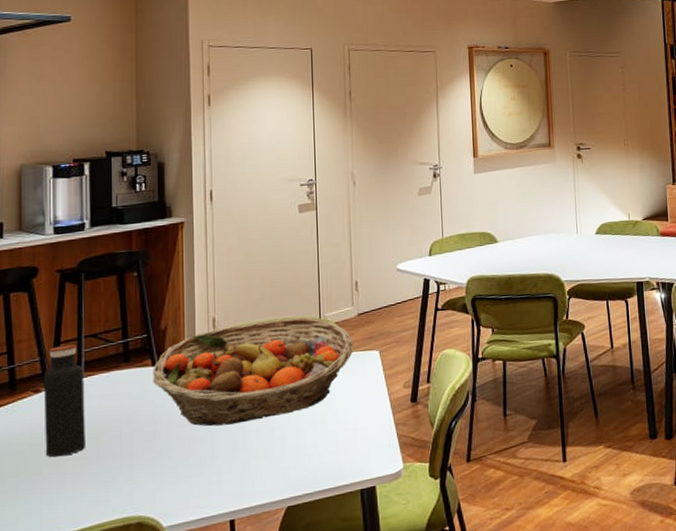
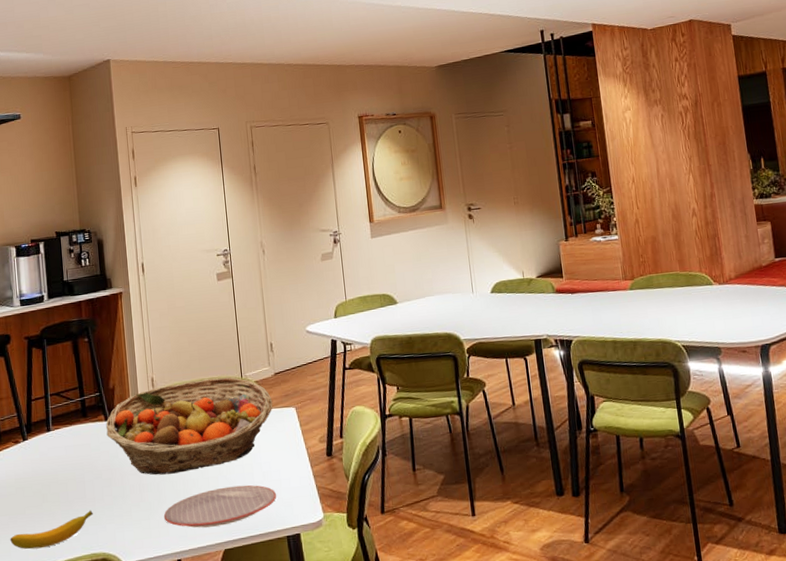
banana: none [19,467,129,516] -> present [10,510,93,550]
water bottle: present [43,344,85,458] -> none [21,401,57,500]
plate: none [216,435,352,484] -> present [163,485,277,528]

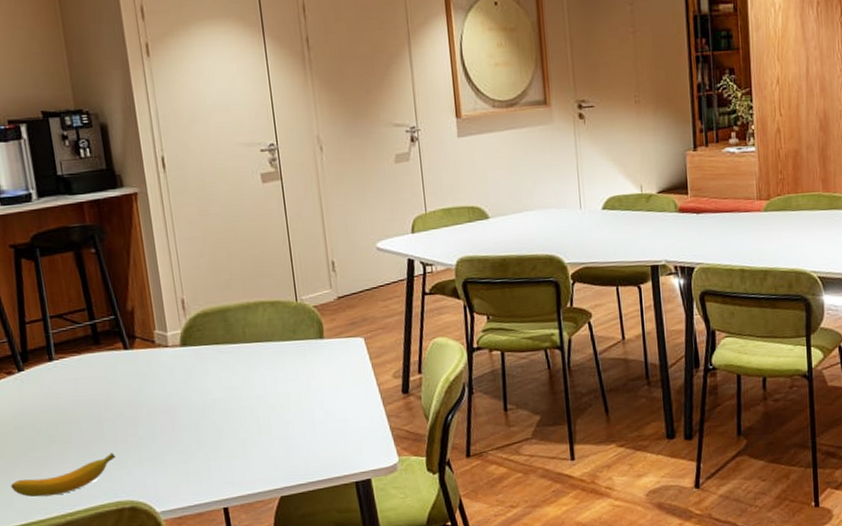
fruit basket: present [106,377,273,475] -> none [125,300,337,414]
plate: present [163,485,277,528] -> none [204,425,343,473]

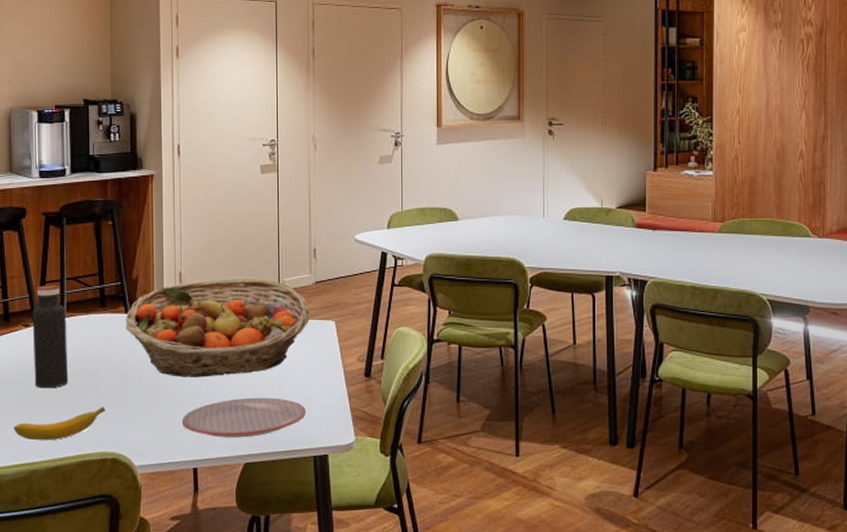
water bottle: none [14,325,68,440] -> present [32,285,68,389]
fruit basket: none [125,300,337,414] -> present [126,280,311,377]
plate: none [204,425,343,473] -> present [181,397,307,438]

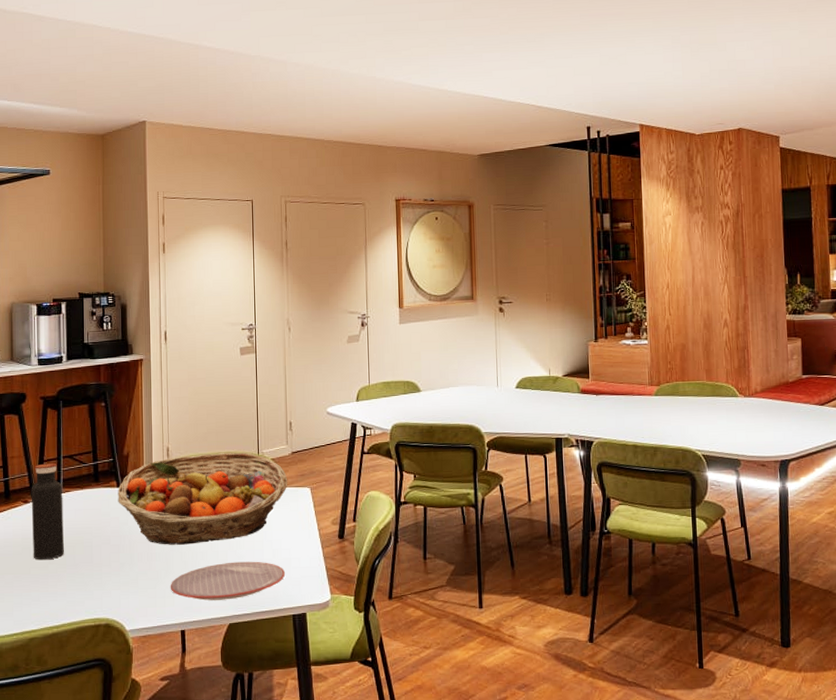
banana: present [14,406,105,441] -> none [13,575,99,610]

